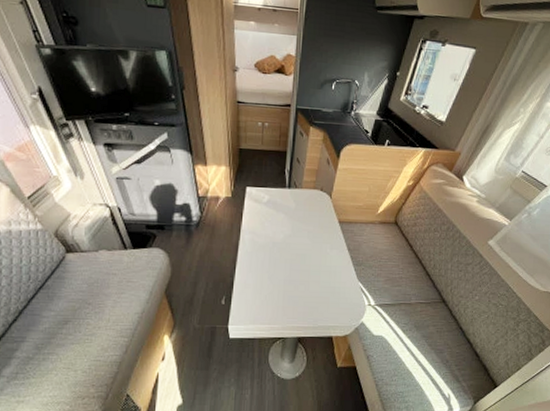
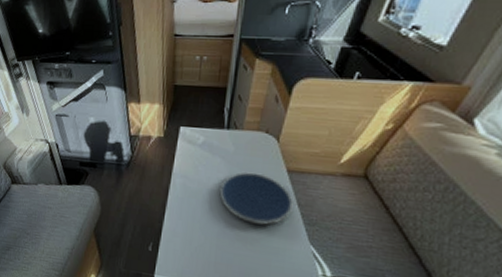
plate: none [284,225,344,269] -> present [219,172,293,225]

